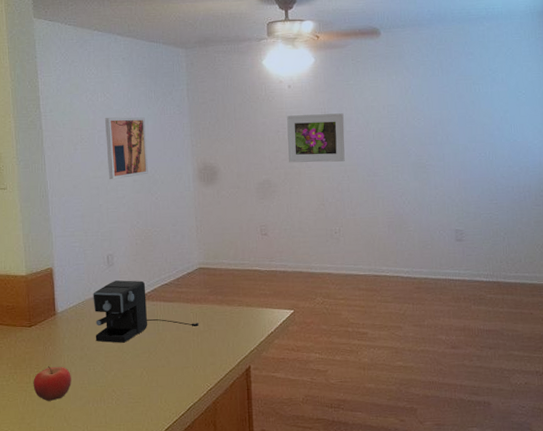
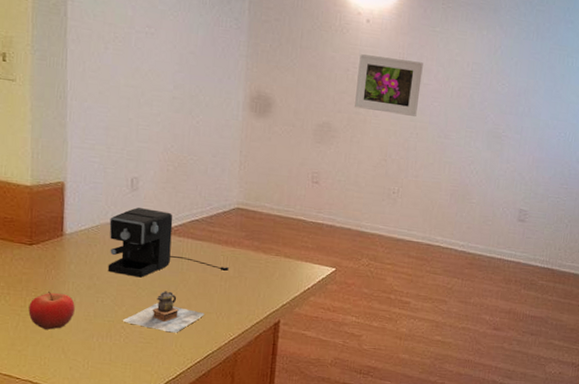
wall art: present [104,117,148,180] -> none [143,17,195,93]
teapot: none [112,352,183,390] -> present [122,291,205,333]

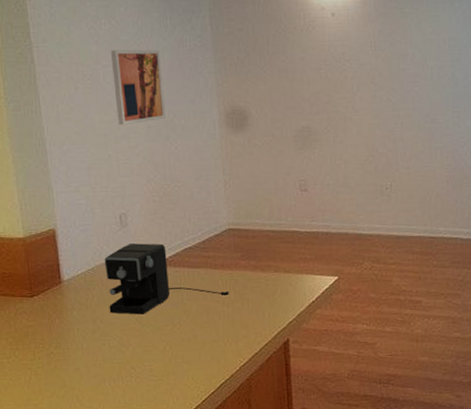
fruit: present [28,291,75,330] -> none [38,340,83,380]
teapot: present [122,291,205,333] -> none [131,324,212,367]
wall art: none [143,17,195,93] -> present [110,49,165,126]
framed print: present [355,54,423,116] -> none [330,47,398,107]

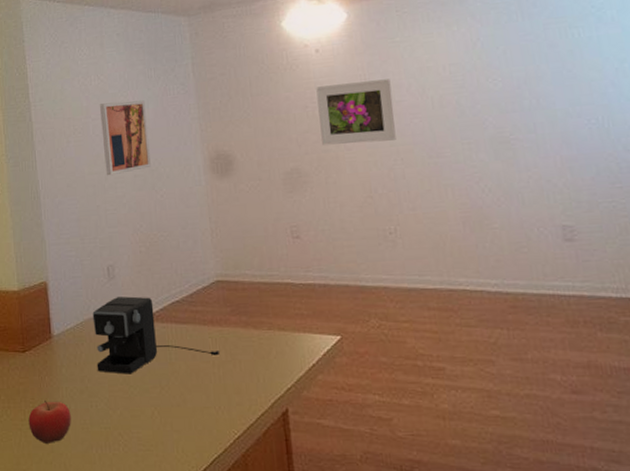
fruit: none [38,340,83,380] -> present [28,400,71,443]
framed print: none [330,47,398,107] -> present [316,79,396,145]

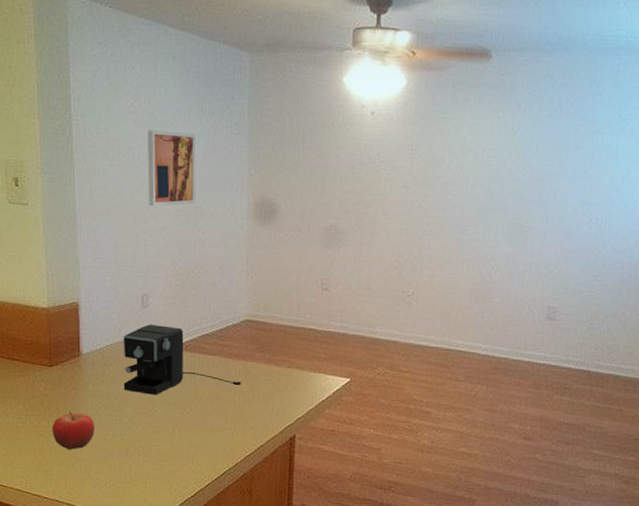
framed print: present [316,79,396,145] -> none [362,149,434,212]

